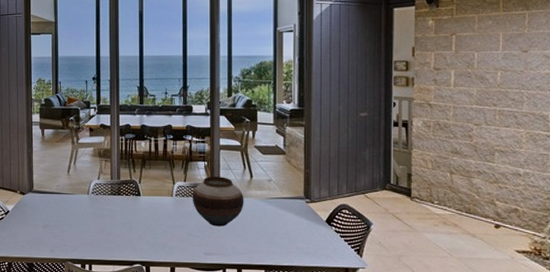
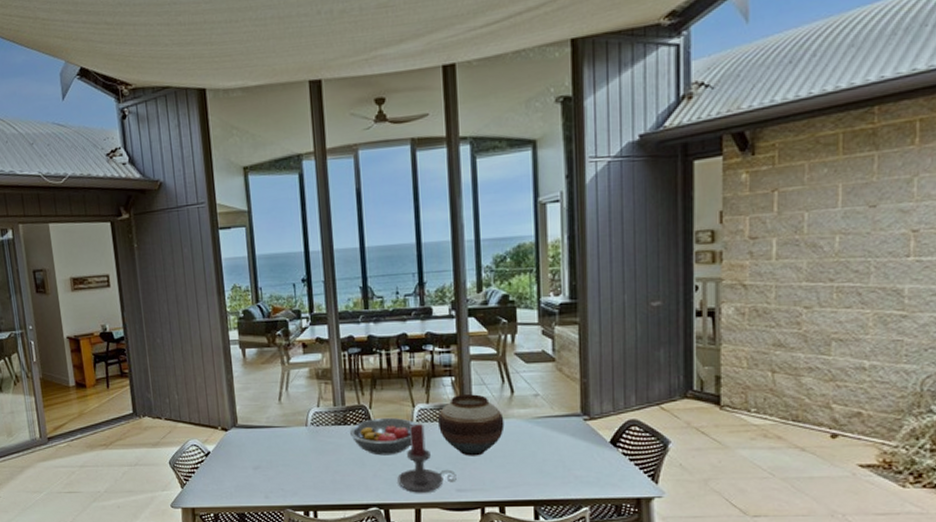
fruit bowl: none [123,191,176,222] -> present [350,417,417,456]
candle holder: none [158,197,205,254] -> present [397,423,457,493]

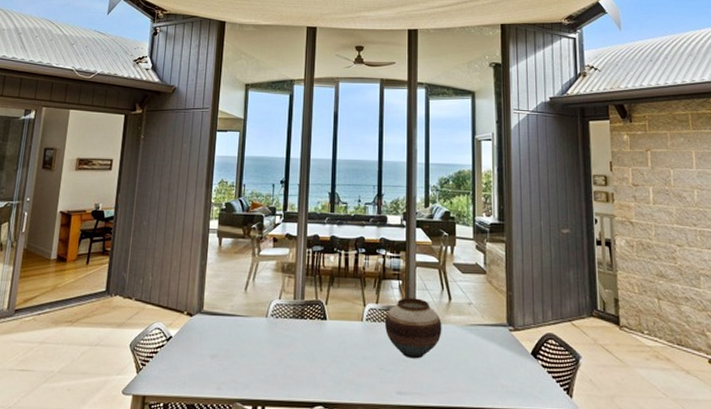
fruit bowl: present [350,417,417,456] -> none [306,314,366,353]
candle holder: present [397,423,457,493] -> none [344,322,398,393]

